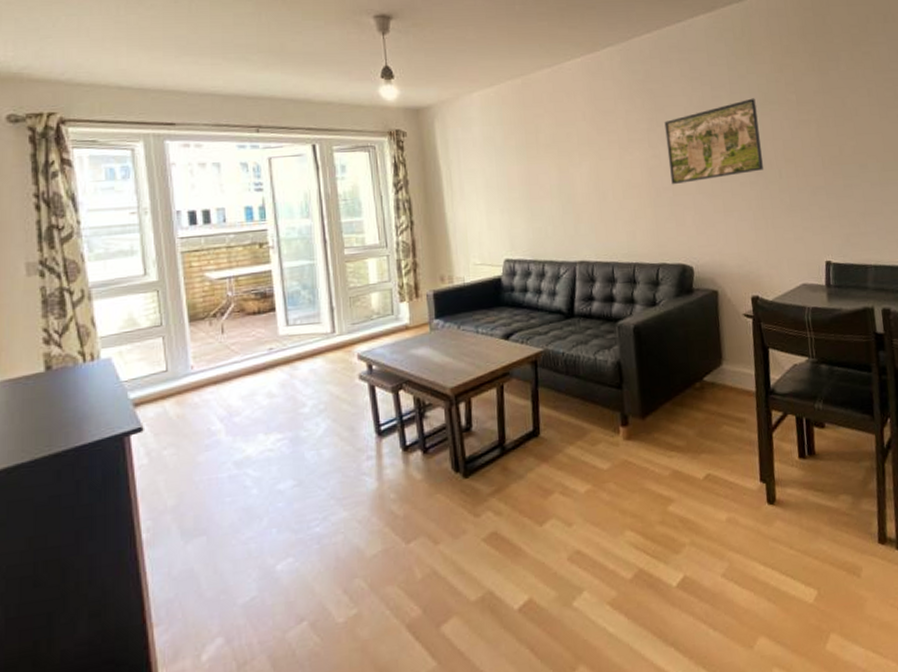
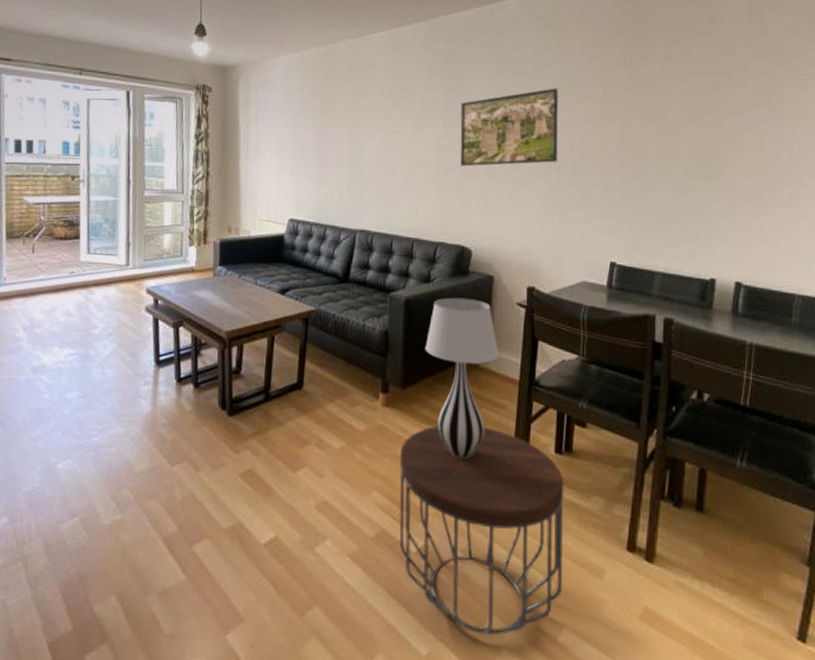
side table: none [648,444,824,658] -> present [399,425,565,636]
table lamp: none [659,316,734,479] -> present [425,297,500,457]

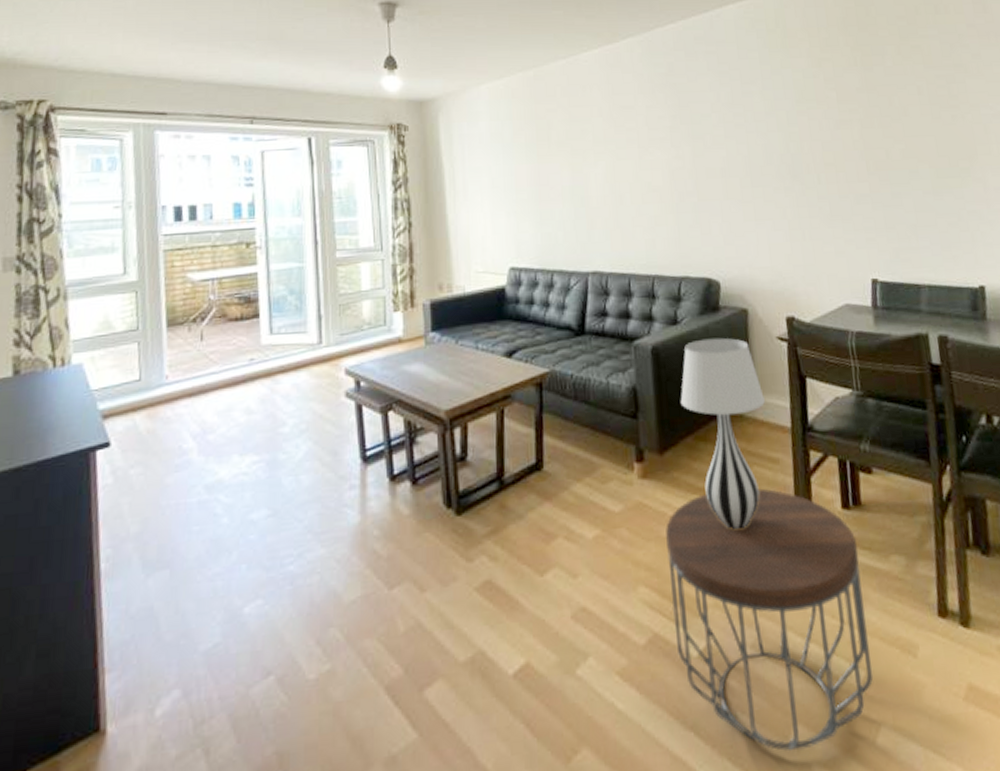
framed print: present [460,88,558,167] -> none [689,95,801,189]

